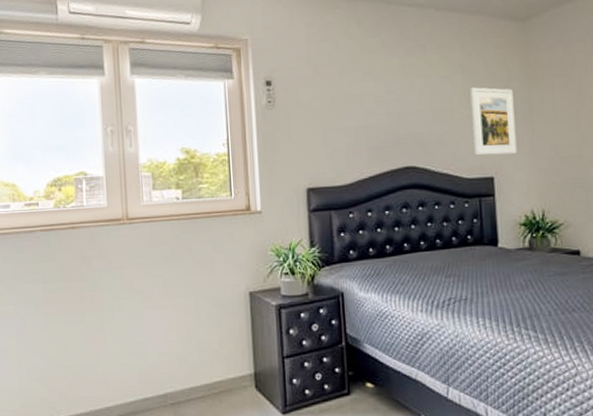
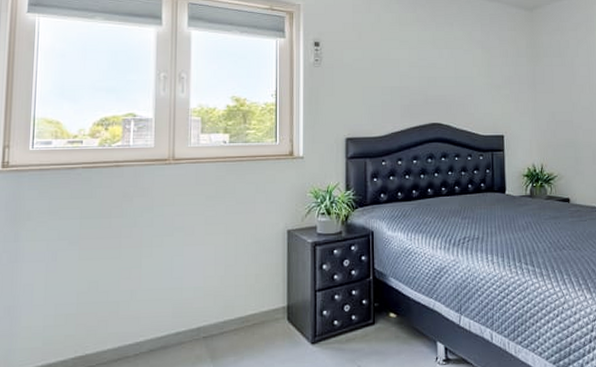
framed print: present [470,87,517,156] -> none [487,60,523,117]

